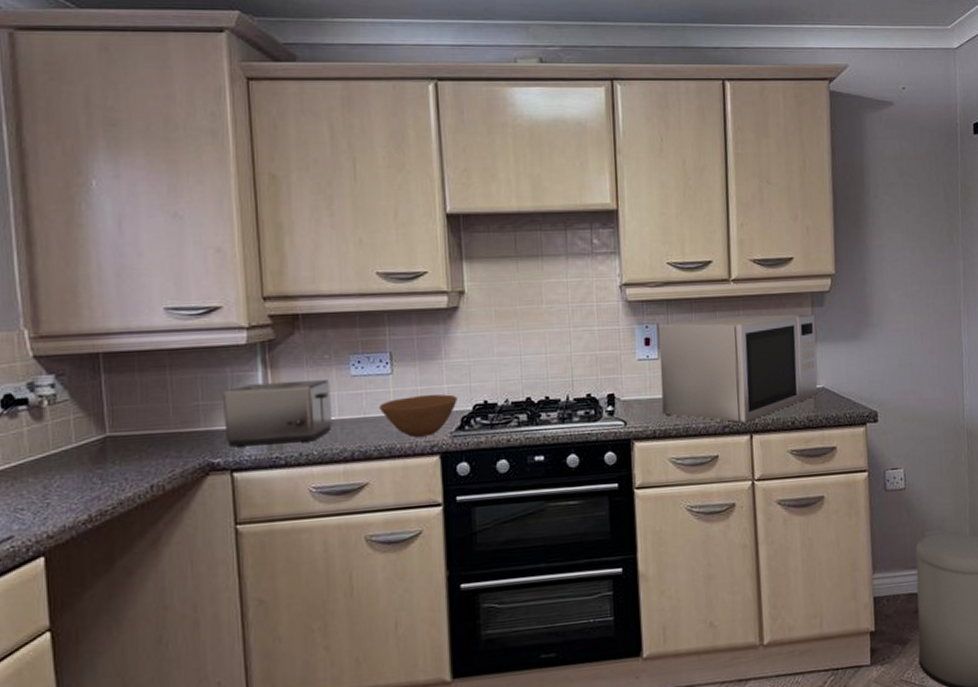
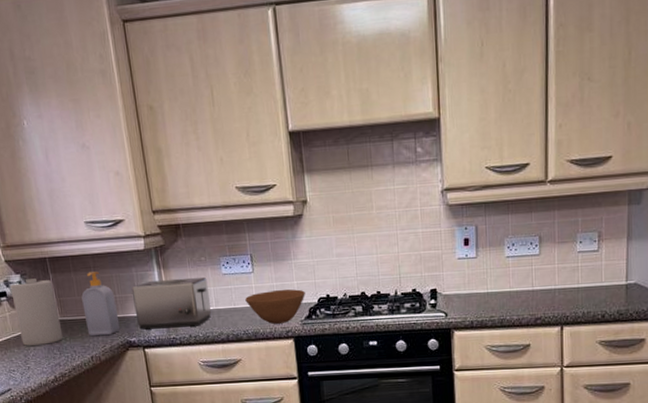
paper towel holder: none [36,380,110,474] -> present [10,278,63,347]
soap bottle: none [146,371,200,457] -> present [81,271,120,336]
microwave: present [659,314,818,423] -> none [477,212,632,316]

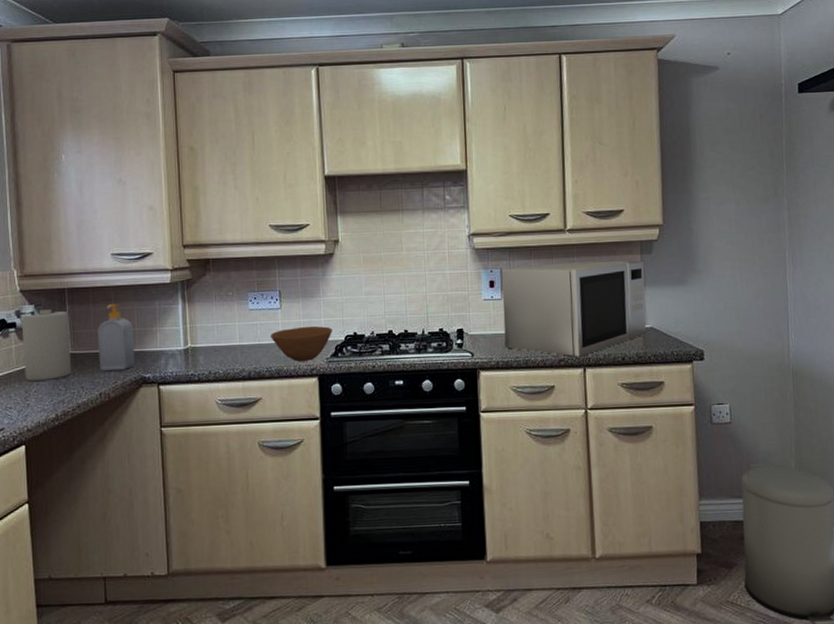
toaster: present [131,276,212,330] -> none [152,311,235,365]
microwave: none [477,212,632,316] -> present [502,260,647,357]

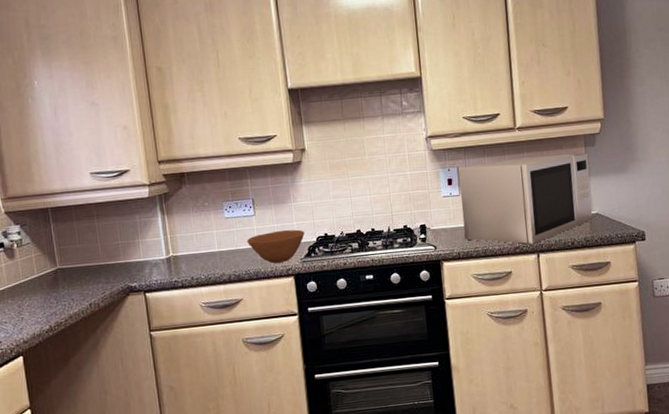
paper towel holder: present [21,309,72,382] -> none [8,228,61,297]
soap bottle: present [98,304,135,371] -> none [83,219,121,283]

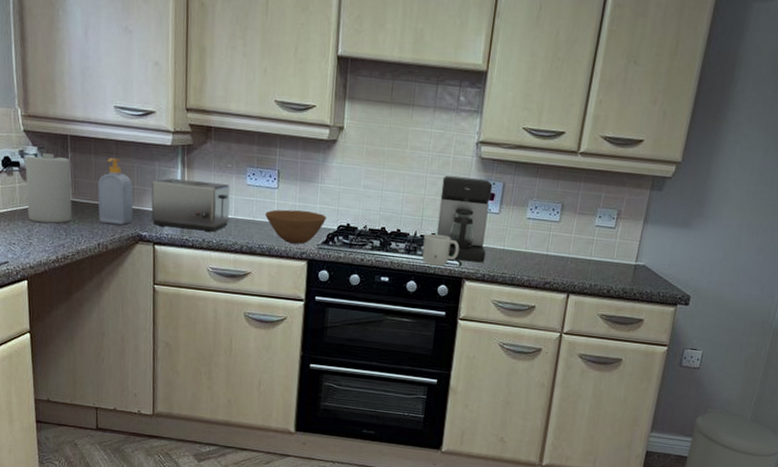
paper towel holder: none [8,228,61,297] -> present [25,153,72,223]
soap bottle: none [83,219,121,283] -> present [98,158,133,225]
toaster: none [134,221,214,275] -> present [151,178,230,232]
mug: none [396,225,432,255] -> present [422,234,460,266]
coffee maker: none [403,168,457,245] -> present [436,176,493,263]
microwave: present [458,153,593,245] -> none [494,183,653,283]

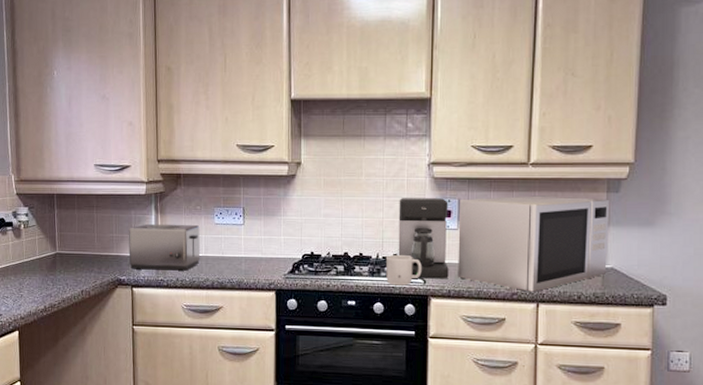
paper towel holder: present [25,153,72,223] -> none [17,212,58,276]
soap bottle: present [98,158,133,225] -> none [81,211,113,271]
bowl: present [265,209,326,244] -> none [233,243,291,276]
microwave: none [494,183,653,283] -> present [458,195,610,292]

